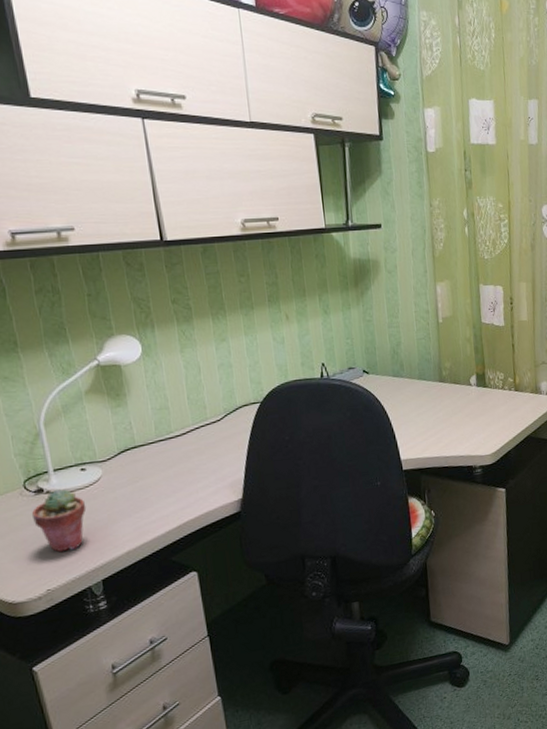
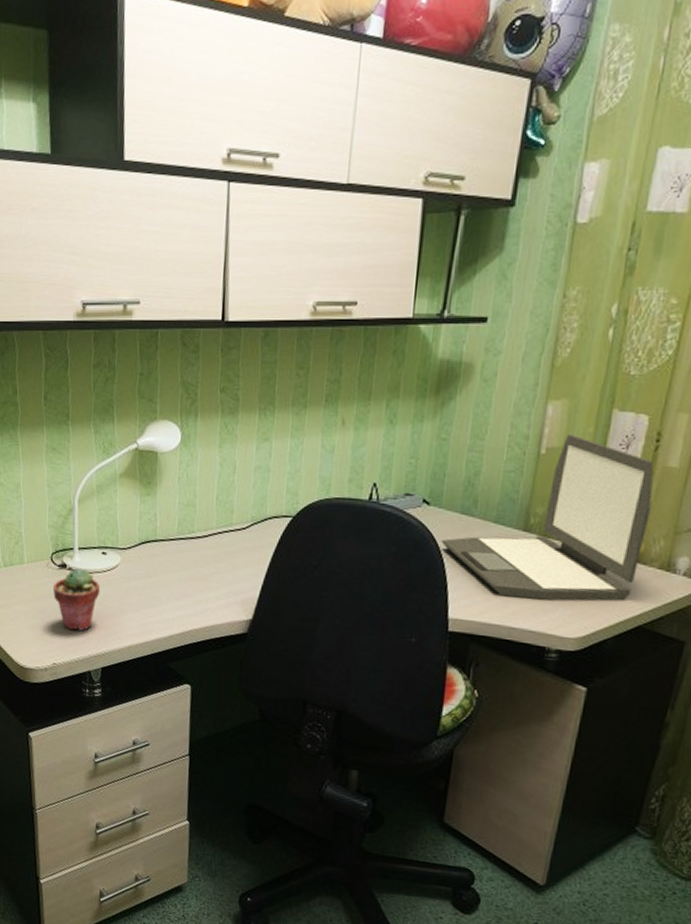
laptop: none [384,305,518,435] -> present [442,433,654,602]

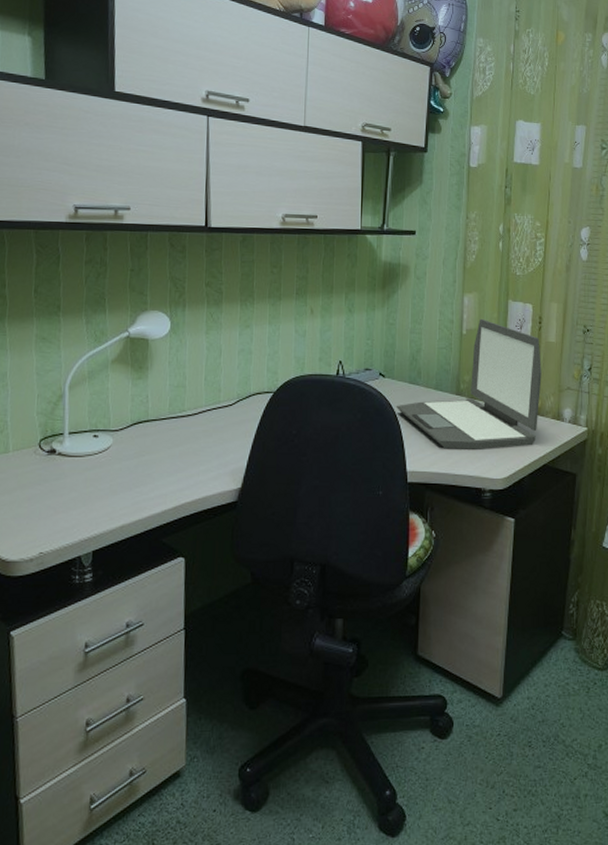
potted succulent: present [52,568,101,631] -> none [40,453,92,516]

